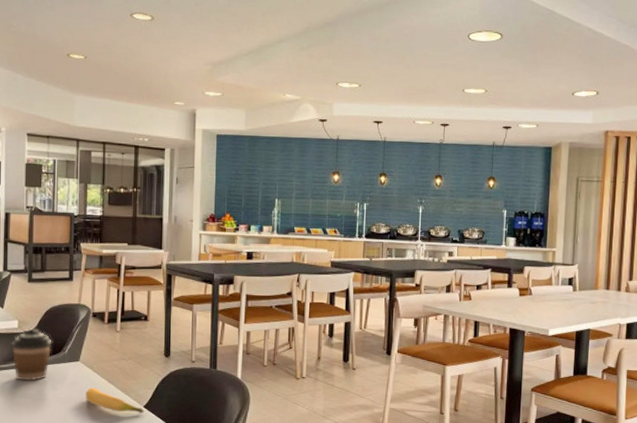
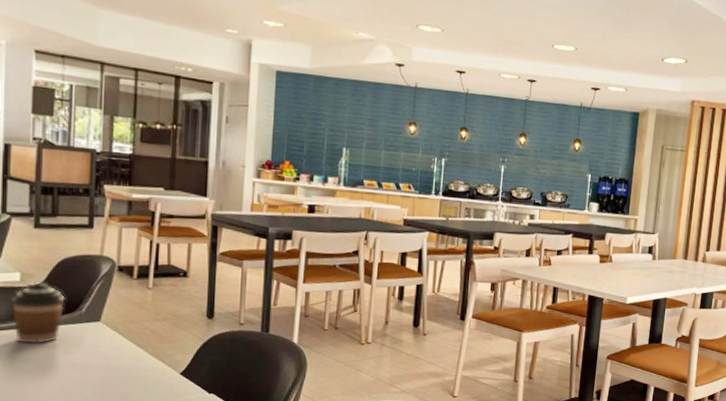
banana: present [85,387,144,413] -> none [107,351,181,381]

